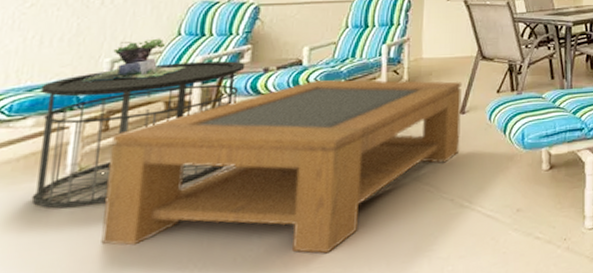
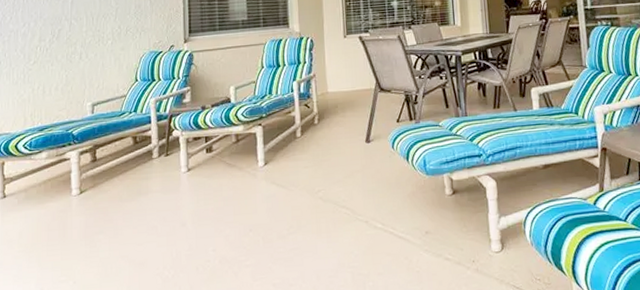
side table: present [31,61,246,209] -> none [48,101,188,223]
potted plant: present [81,38,186,82] -> none [74,84,144,122]
coffee table: present [101,79,462,254] -> none [99,112,369,267]

